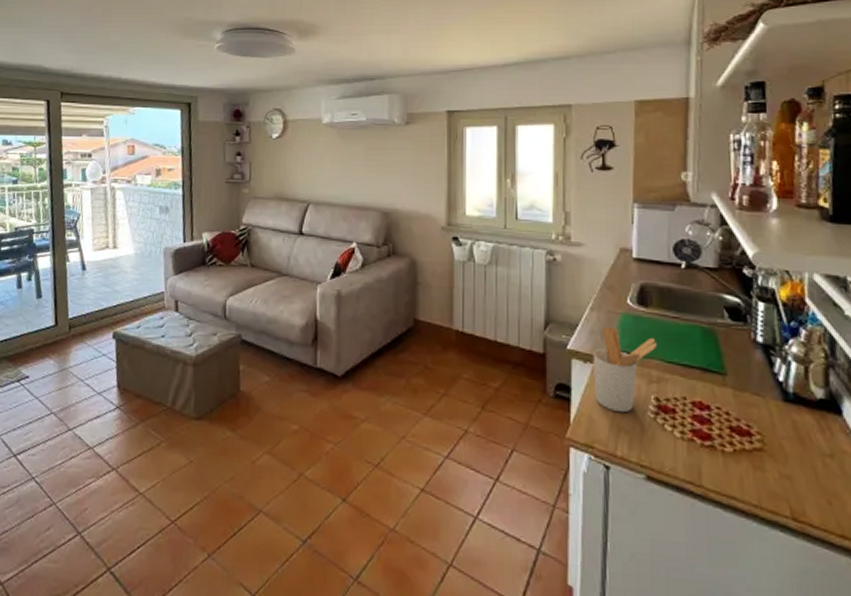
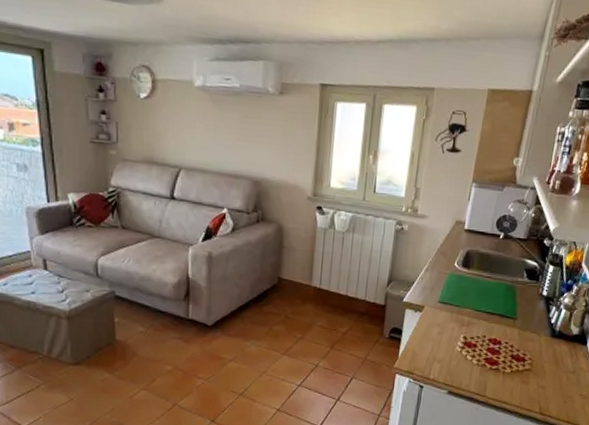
utensil holder: present [592,326,657,413] -> none [419,284,471,348]

